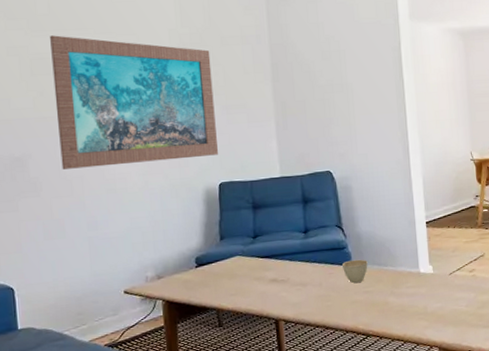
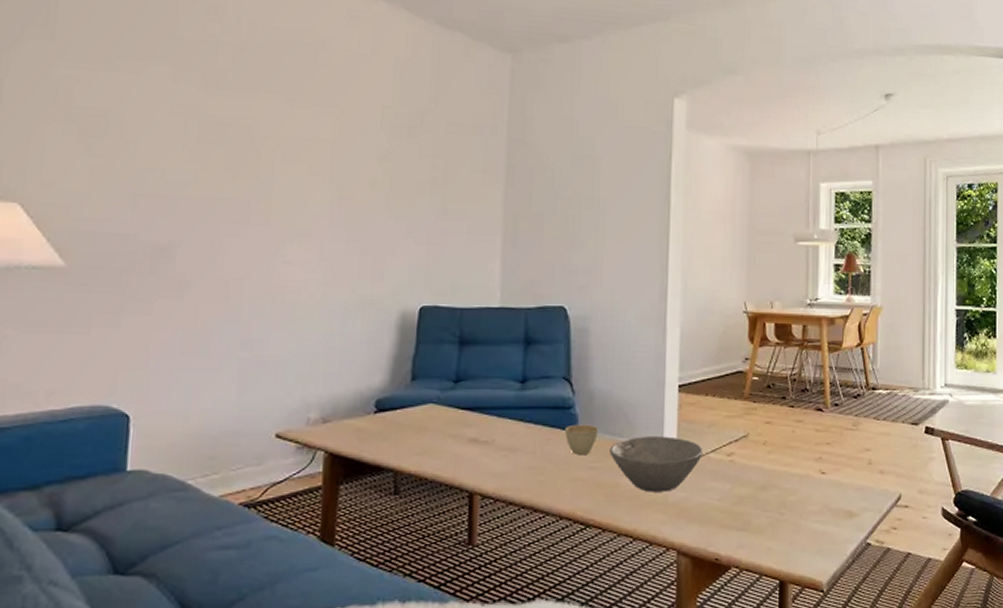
wall art: present [50,35,219,170] -> none [218,95,431,271]
bowl: none [378,262,451,306] -> present [610,436,703,492]

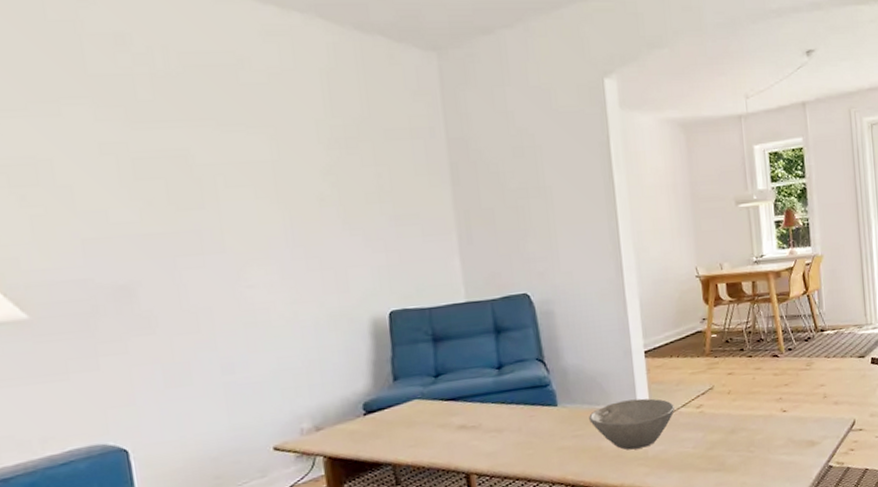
cup: present [565,424,598,454] -> none [545,397,577,426]

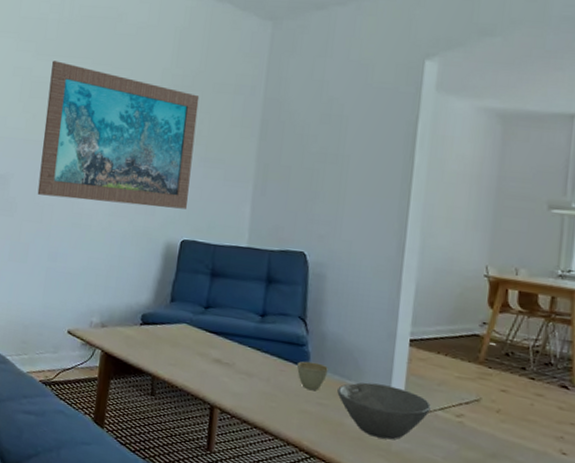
wall art: none [157,127,388,299] -> present [37,60,200,209]
cup: none [545,397,577,426] -> present [297,361,328,390]

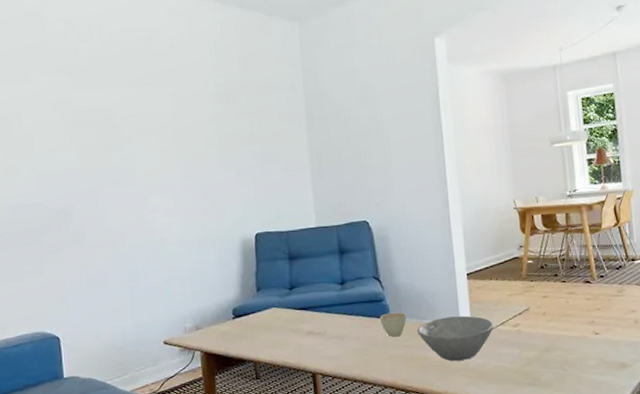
wall art: present [37,60,200,209] -> none [92,88,255,221]

